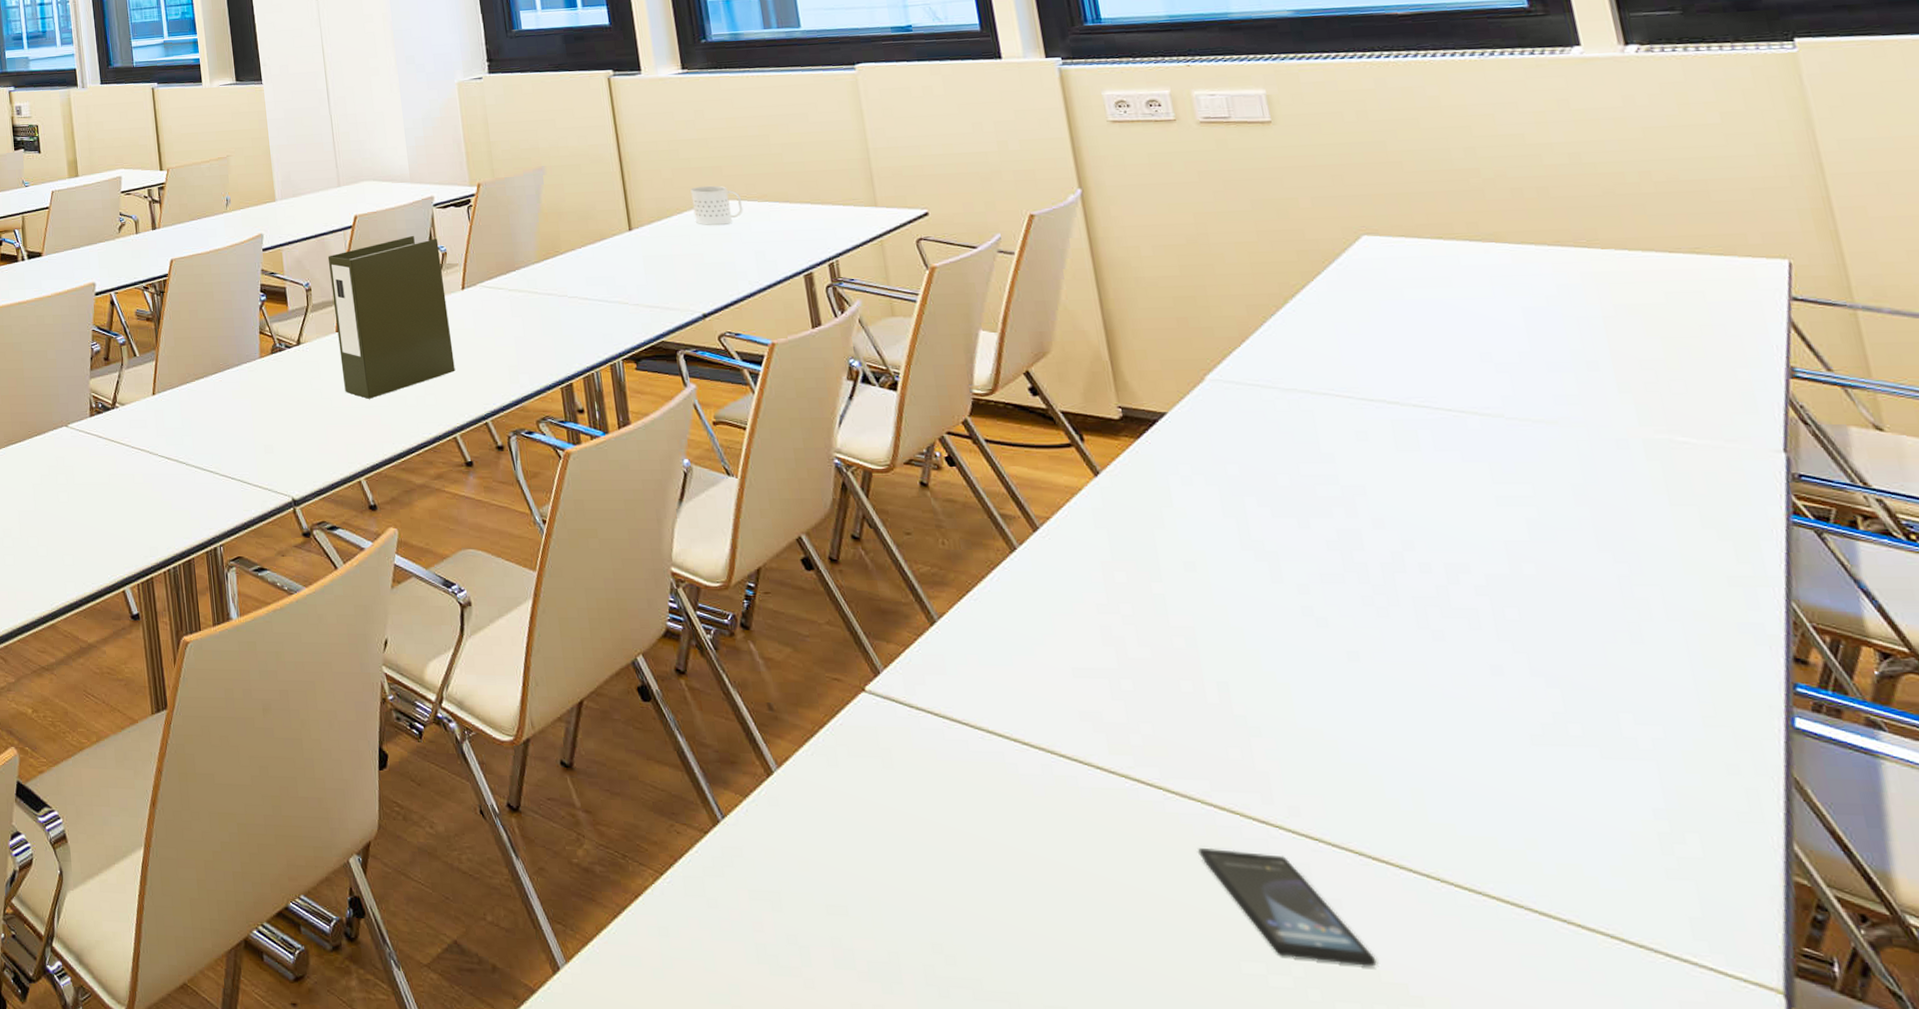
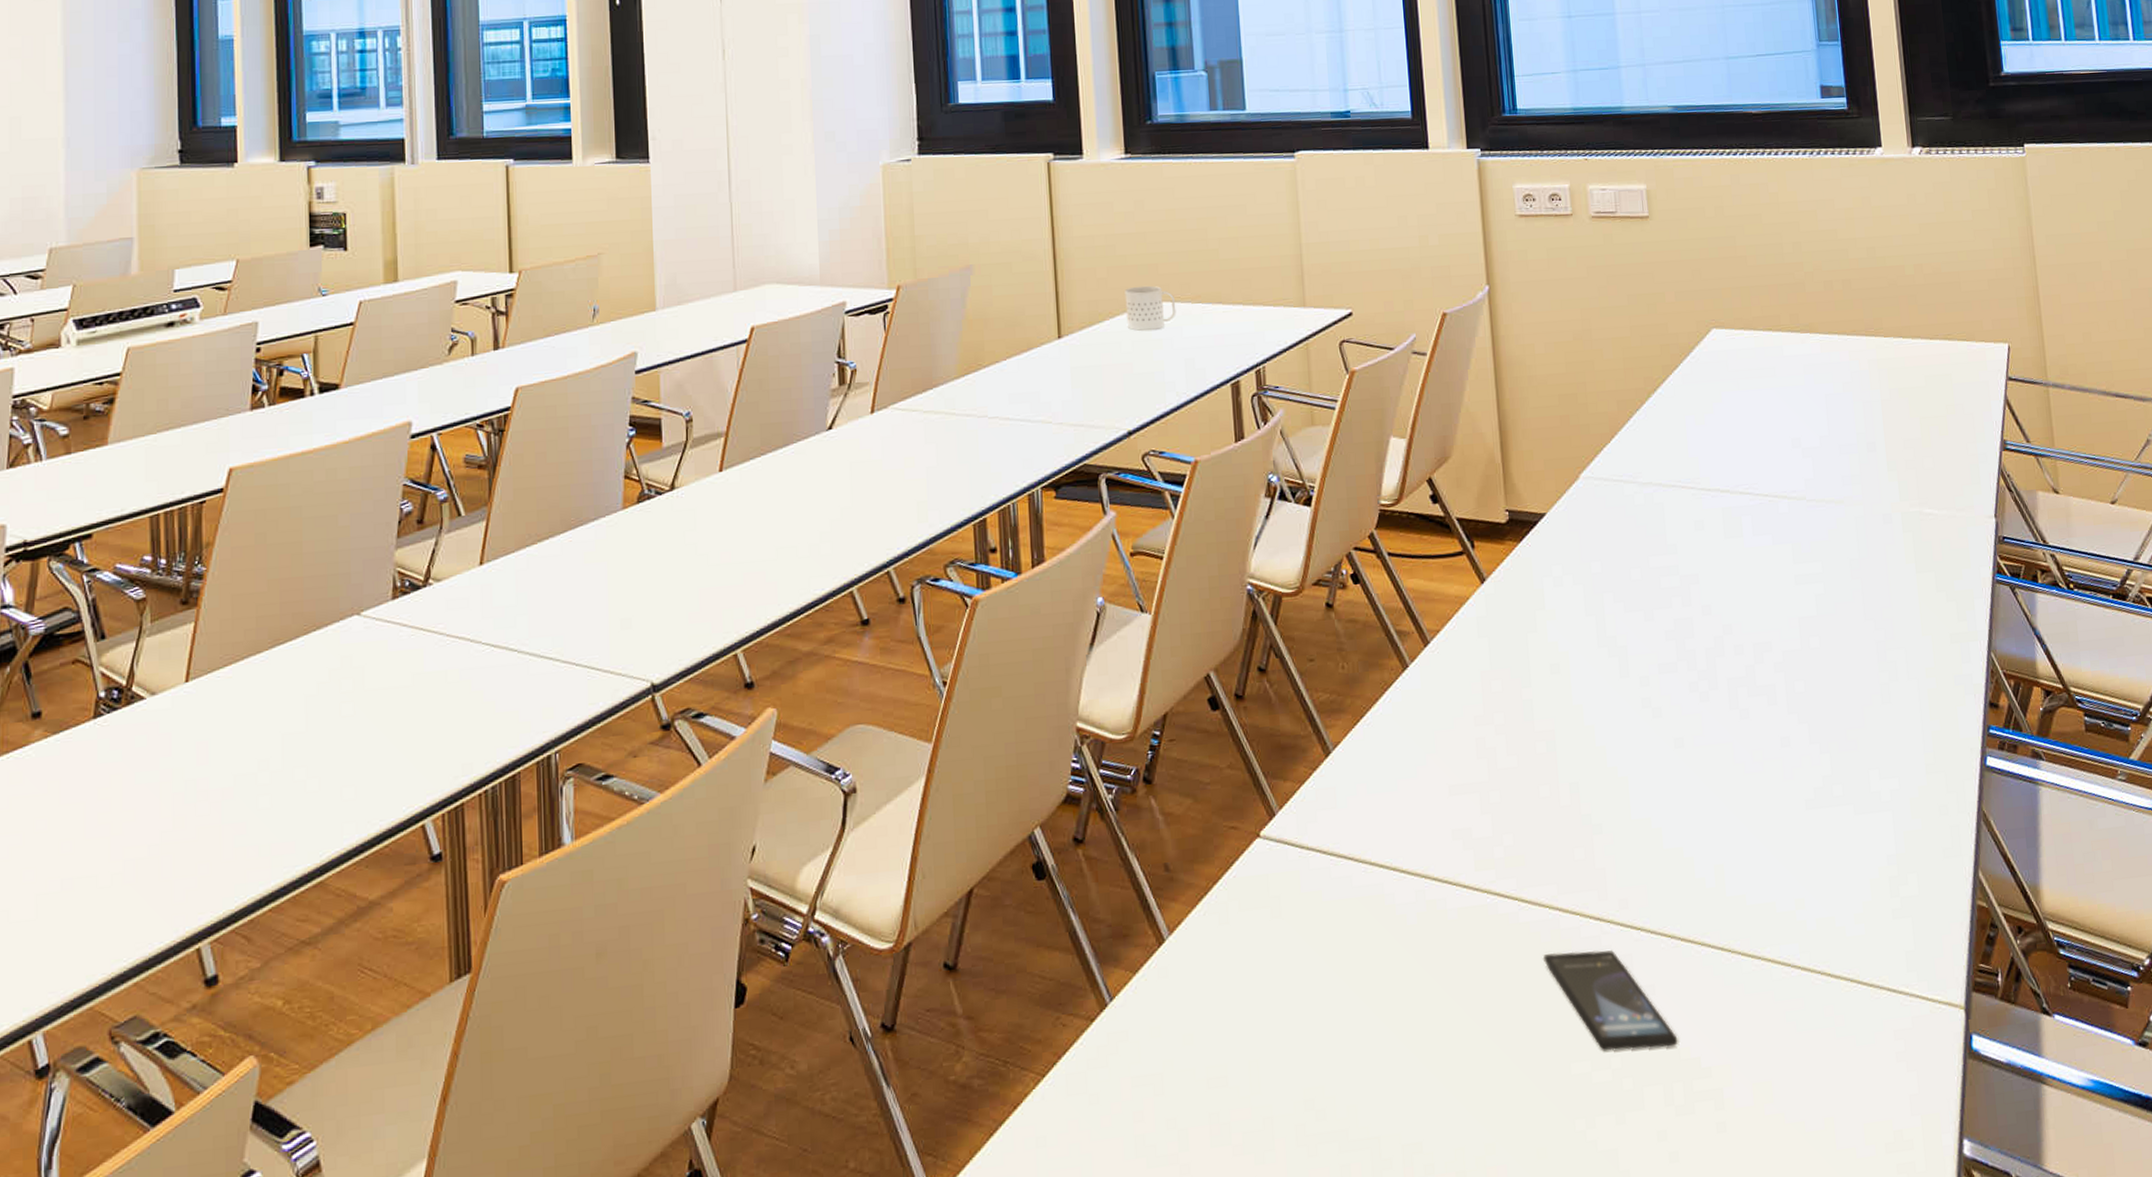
binder: present [327,235,455,399] -> none [715,349,857,552]

